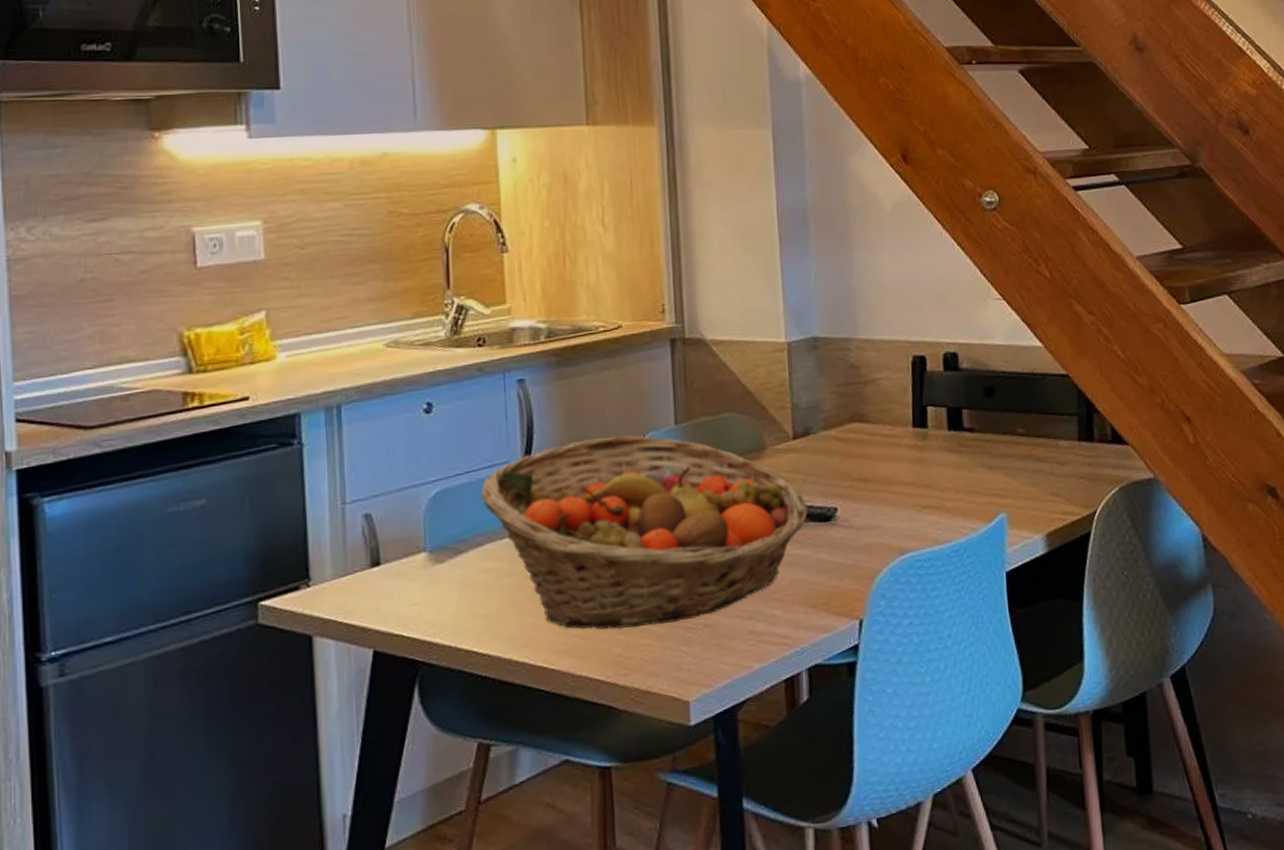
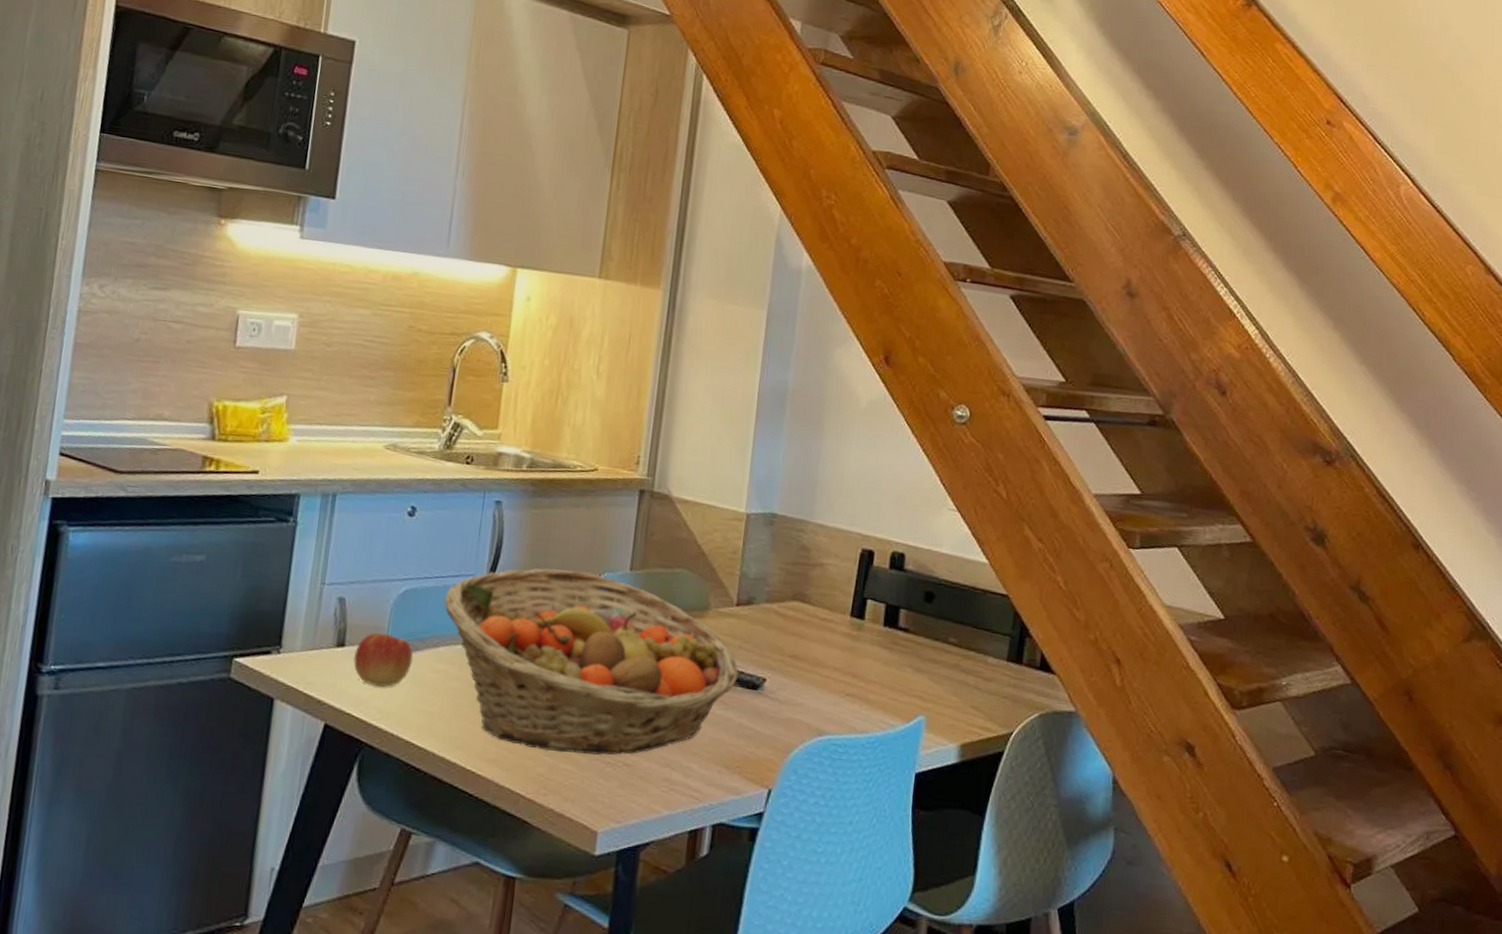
apple: none [392,542,458,600] -> present [353,633,413,687]

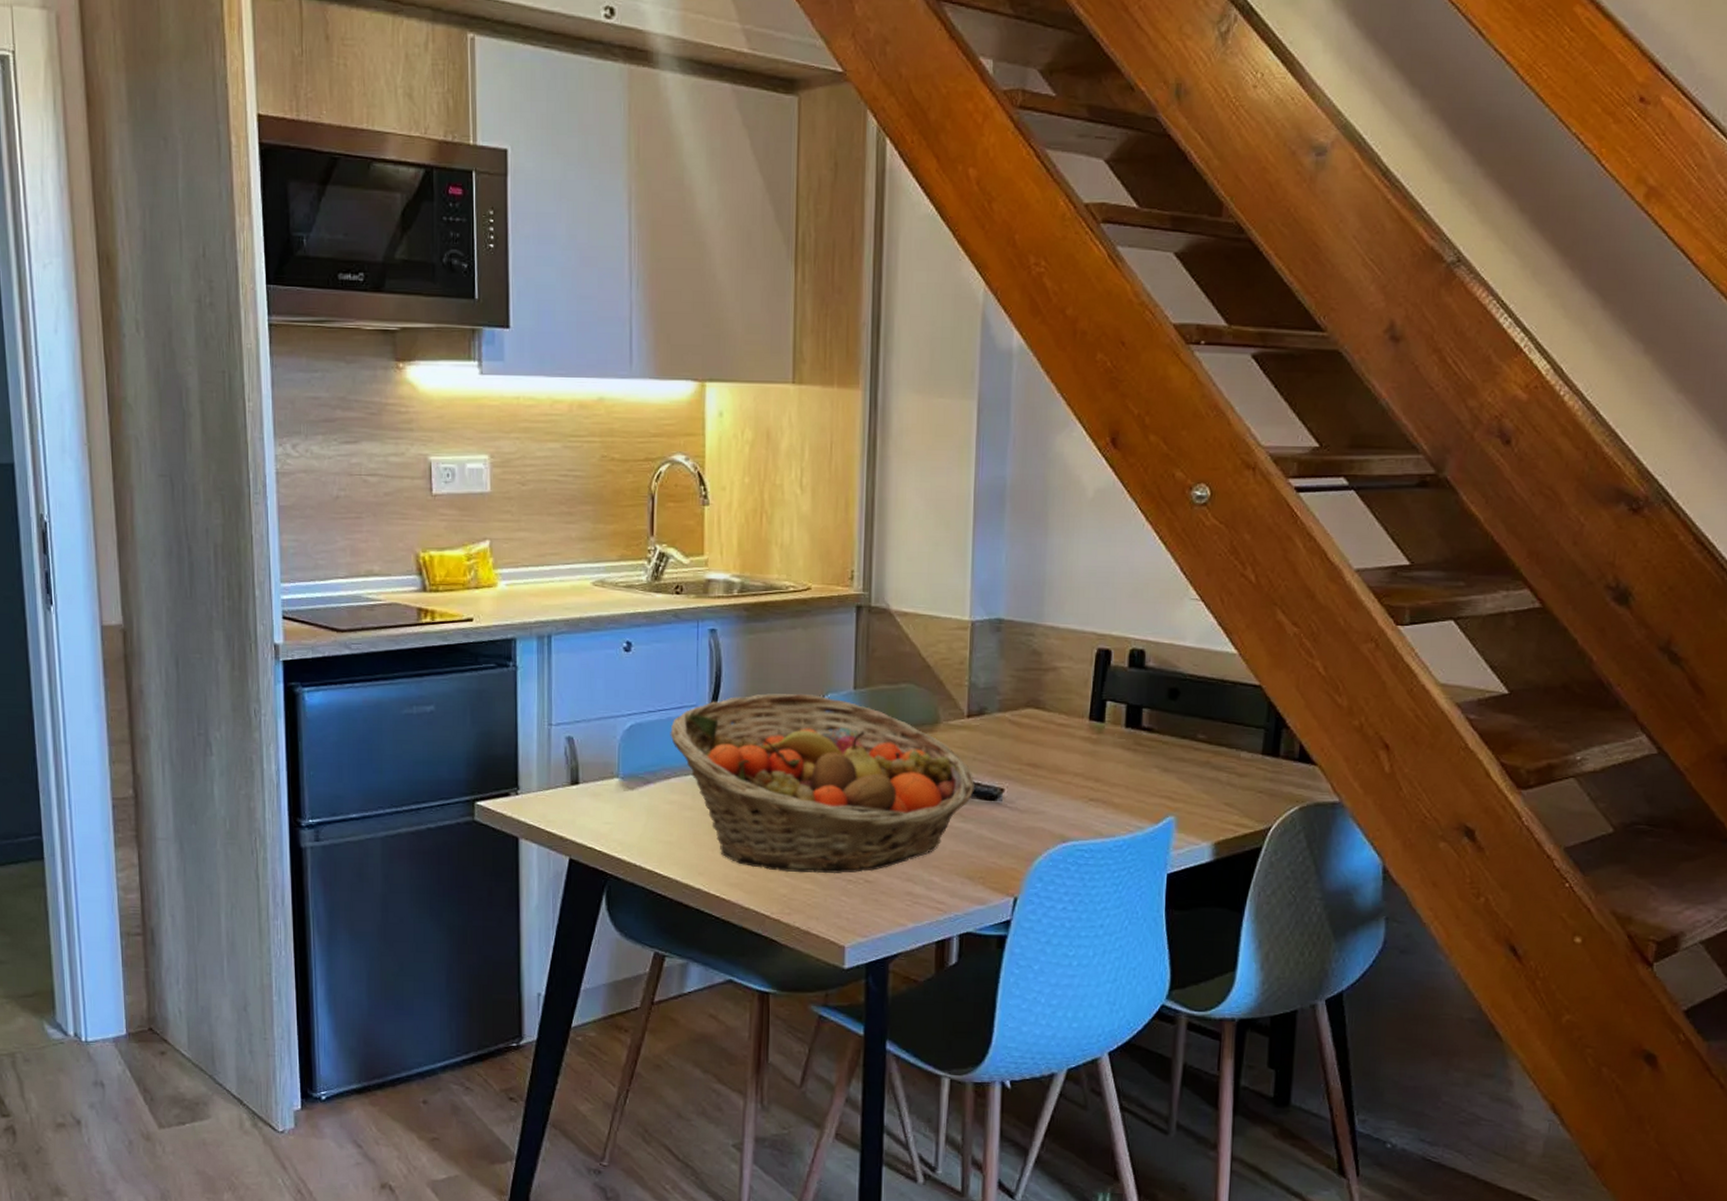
apple: present [353,633,413,687] -> none [588,769,646,820]

